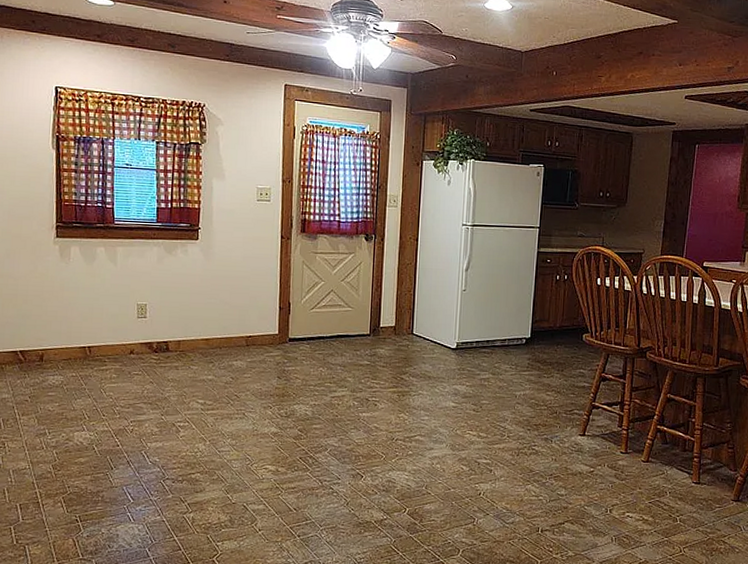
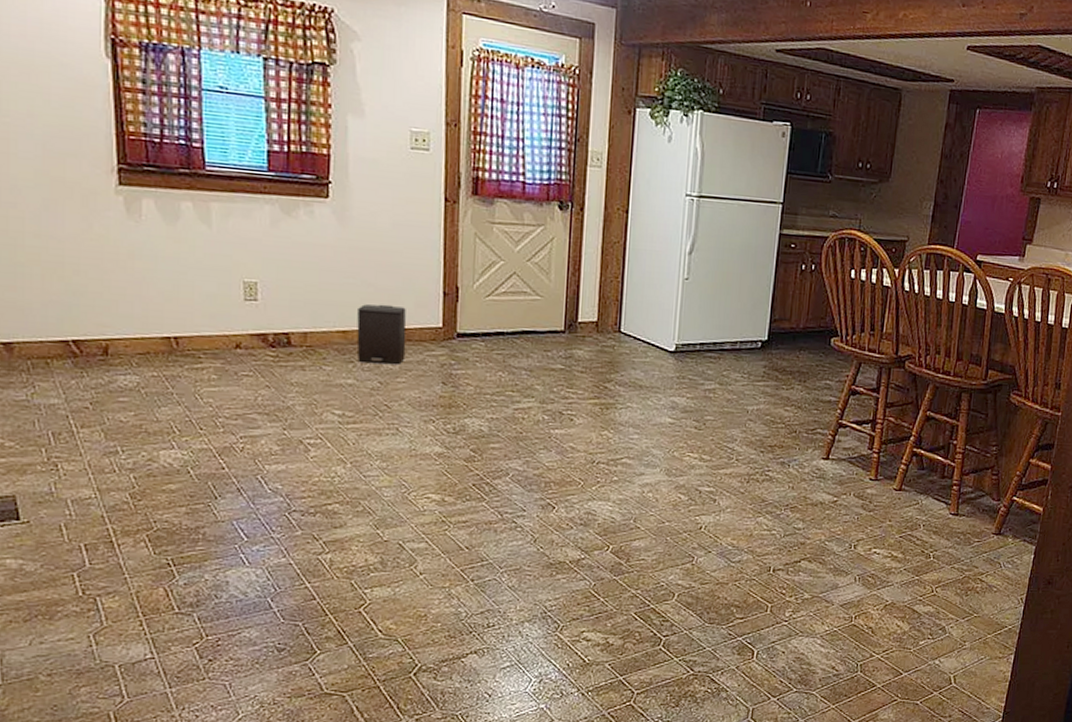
pedal bin: none [215,317,252,364] -> present [356,304,407,365]

